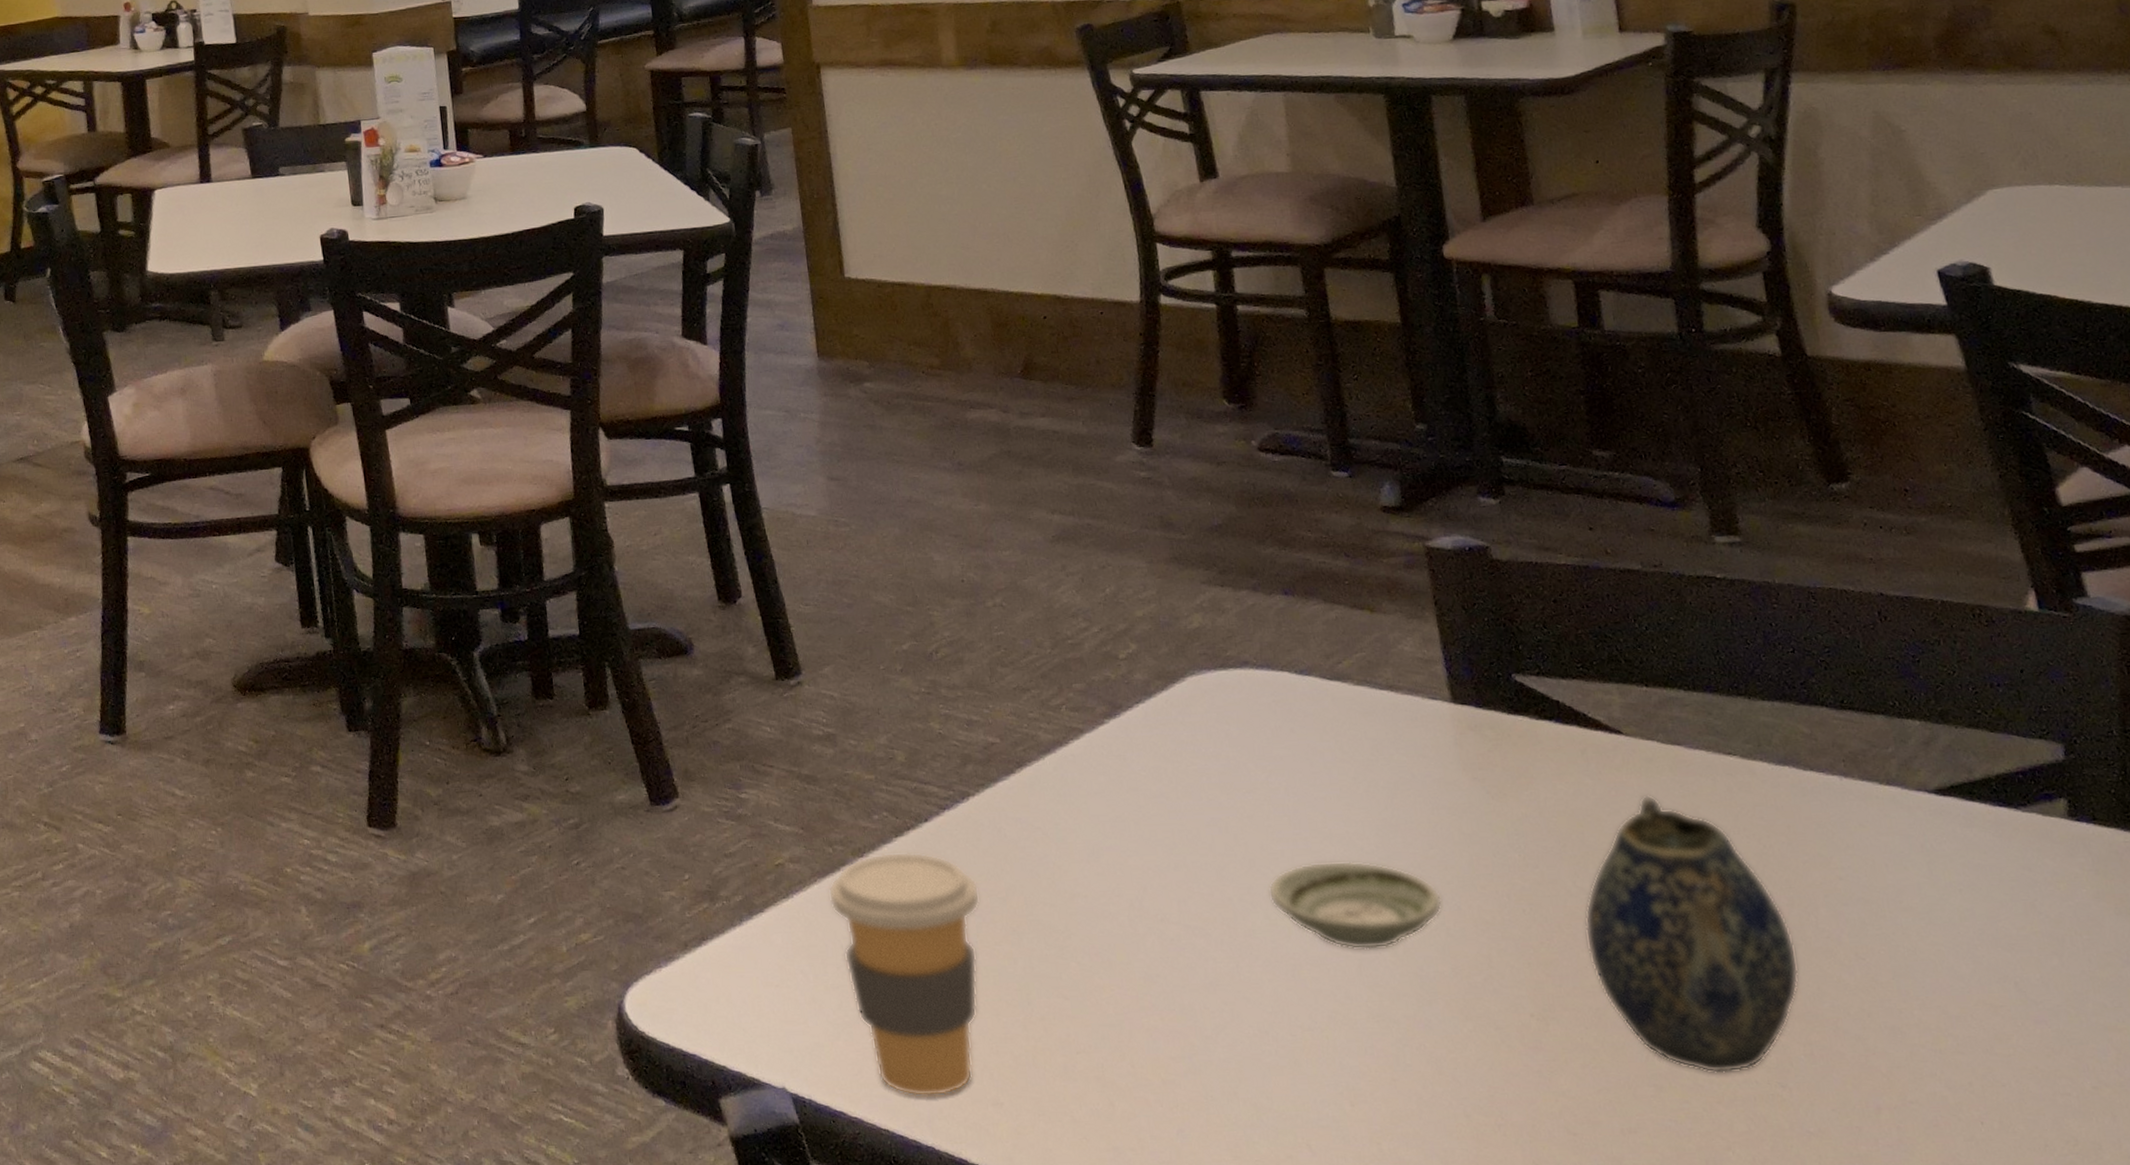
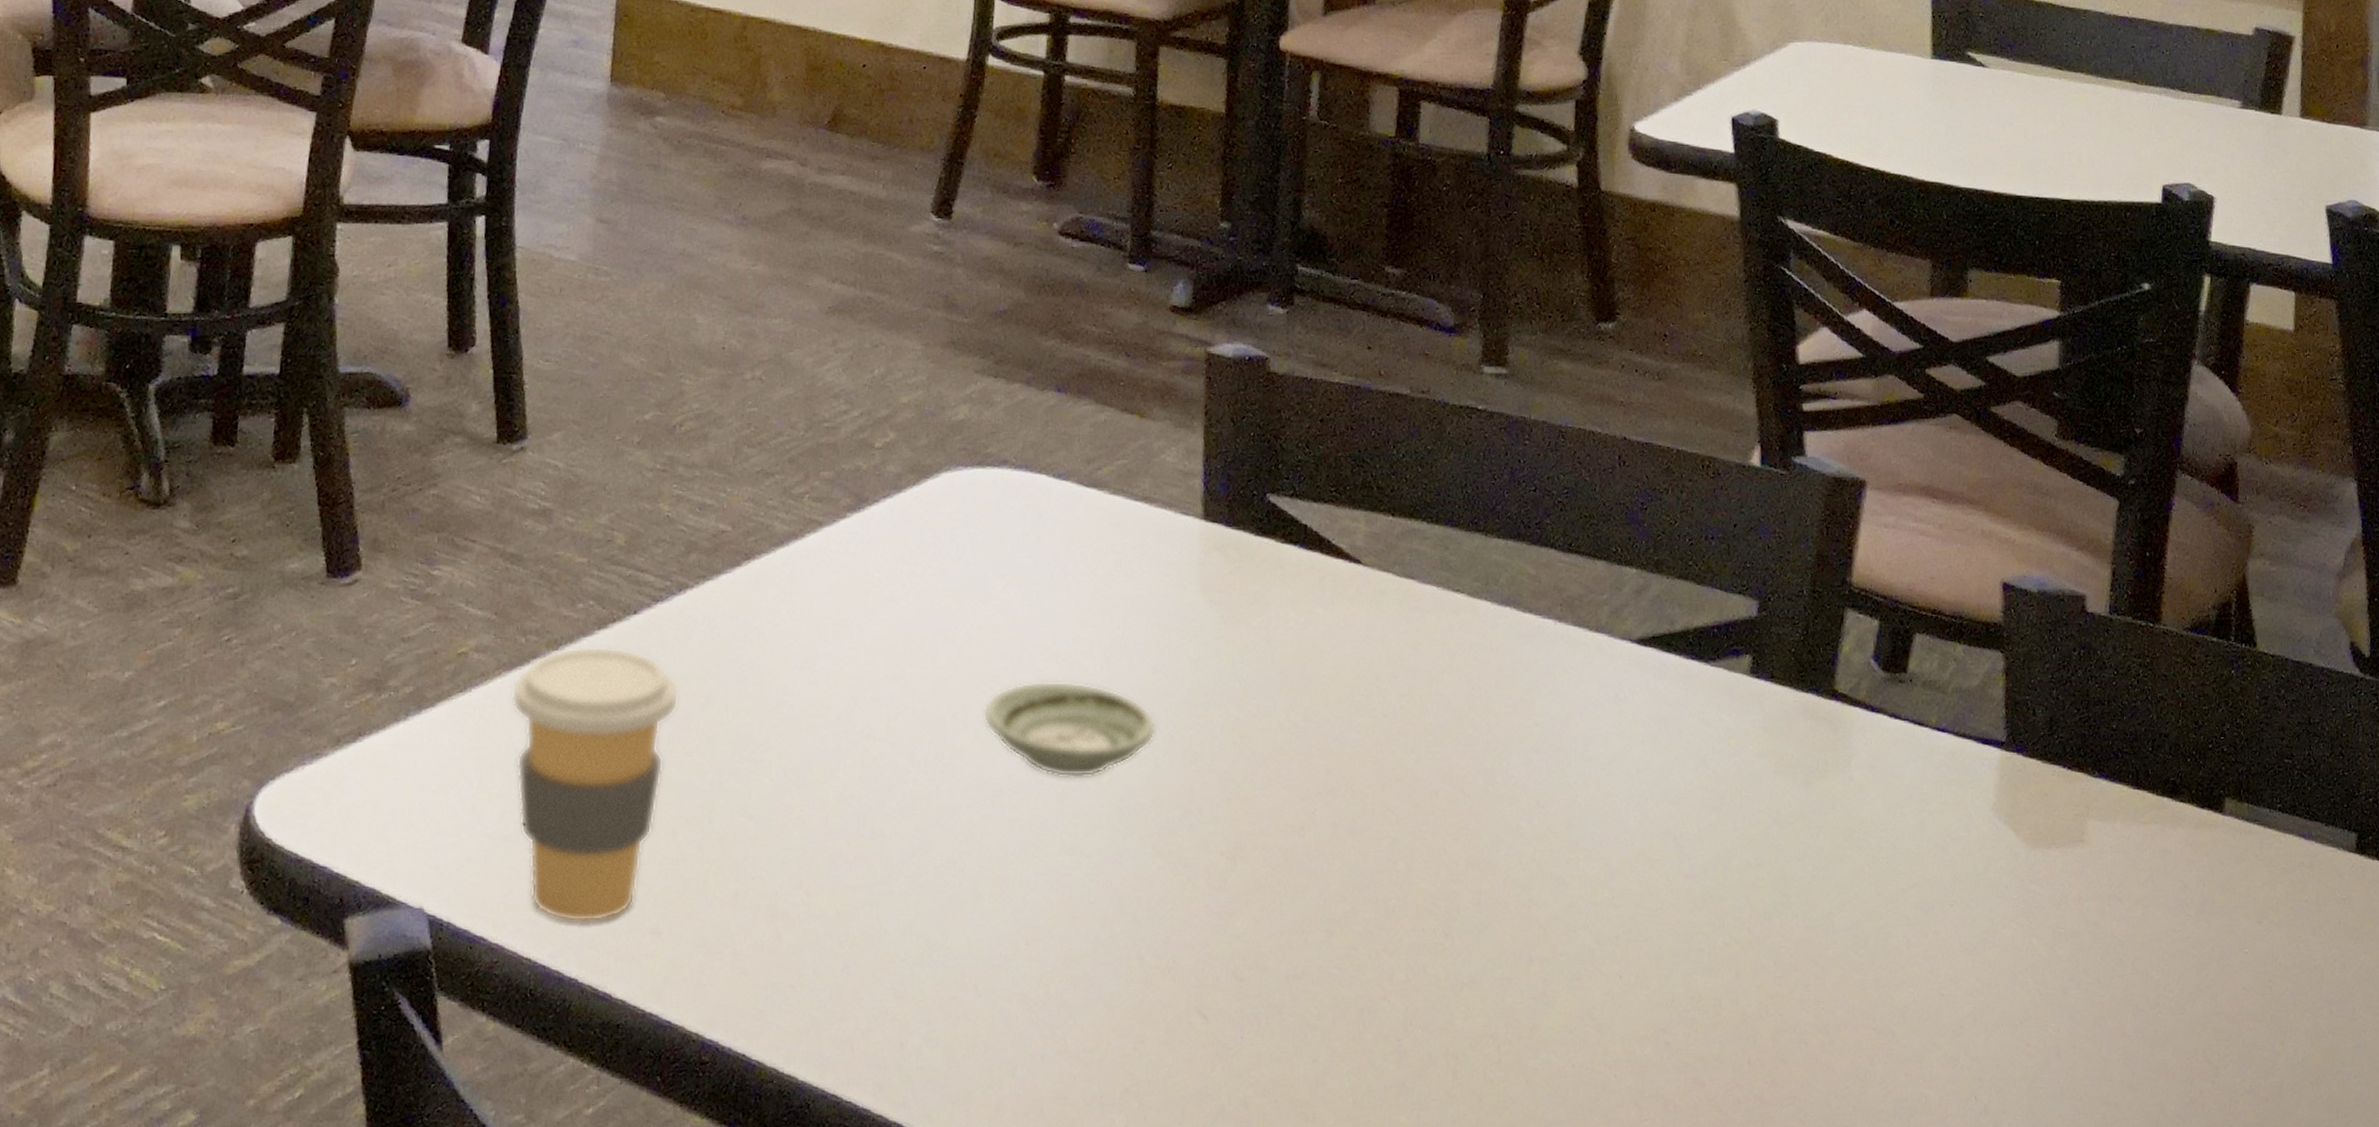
teapot: present [1584,795,1799,1074] -> none [1288,629,1484,921]

